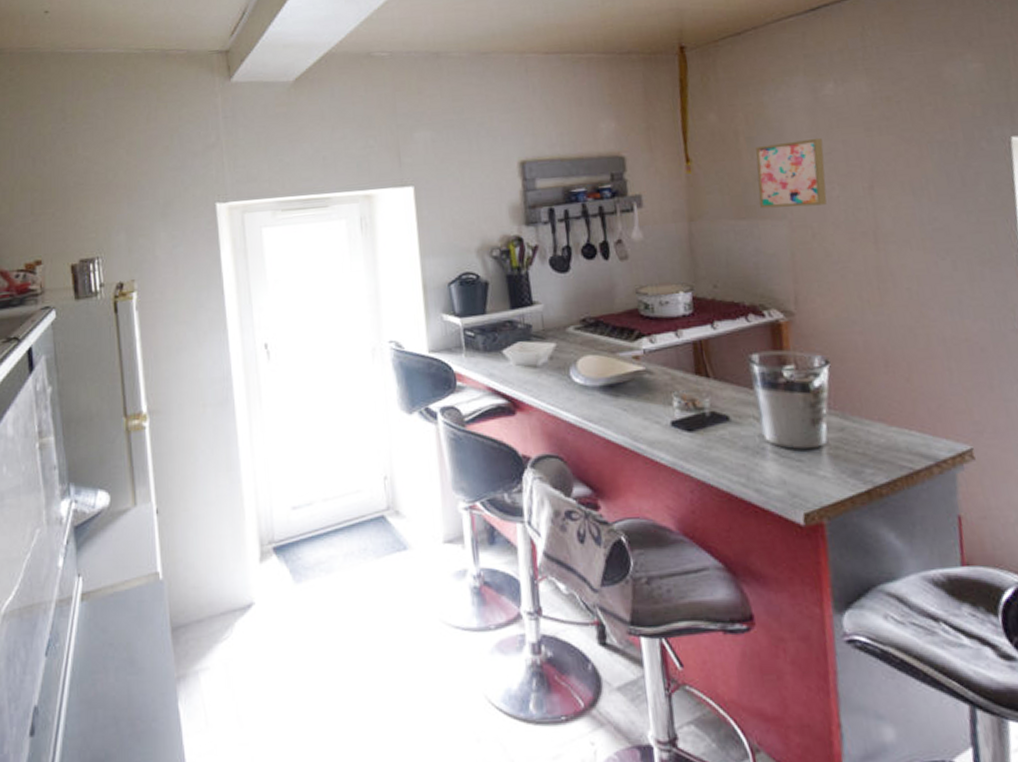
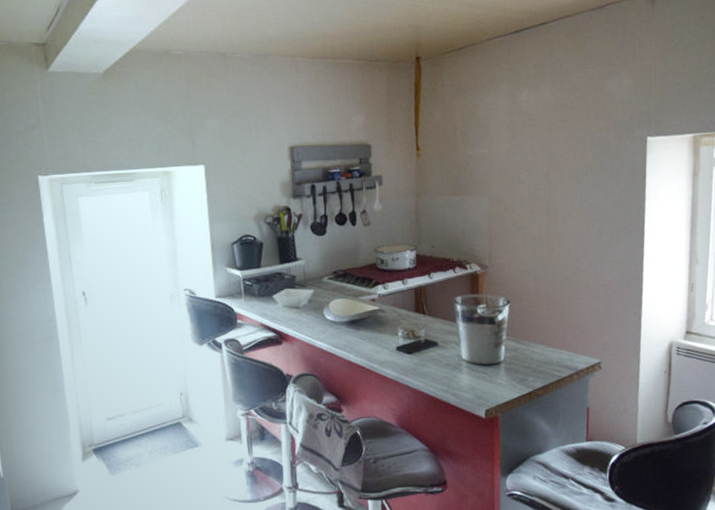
wall art: present [756,137,827,209] -> none [468,134,517,188]

